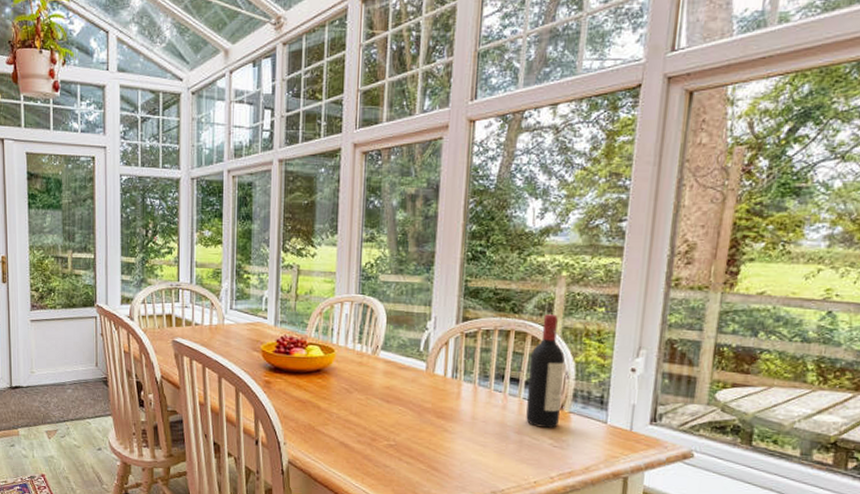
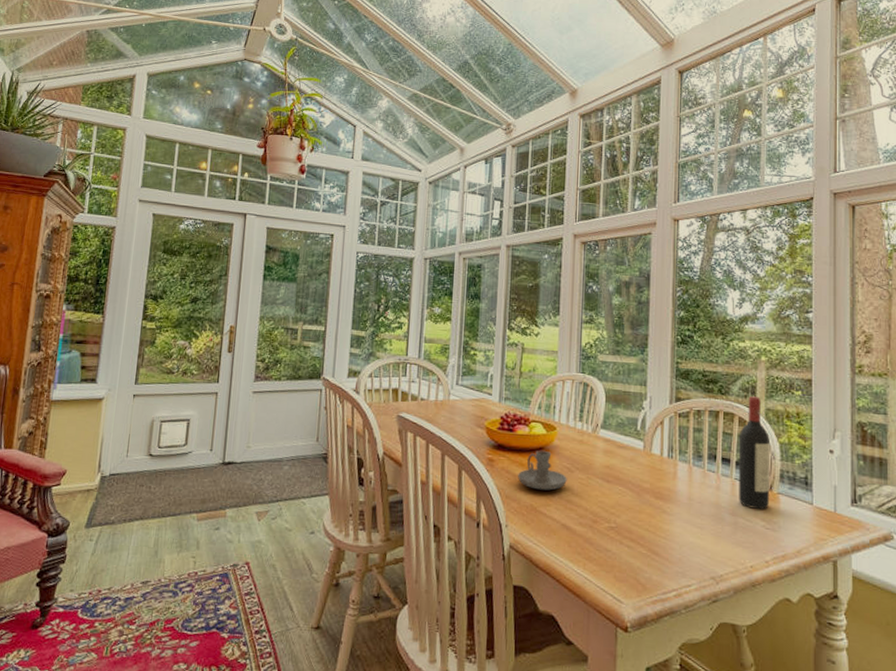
candle holder: none [295,372,345,411] -> present [518,450,567,491]

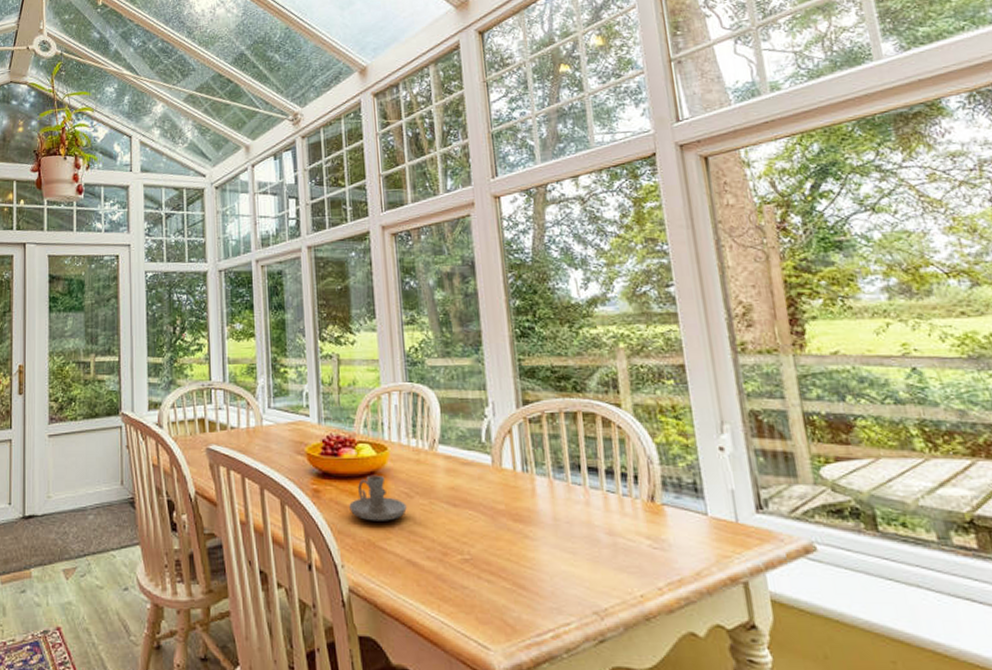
wine bottle: present [738,396,769,509] -> none [604,391,653,525]

